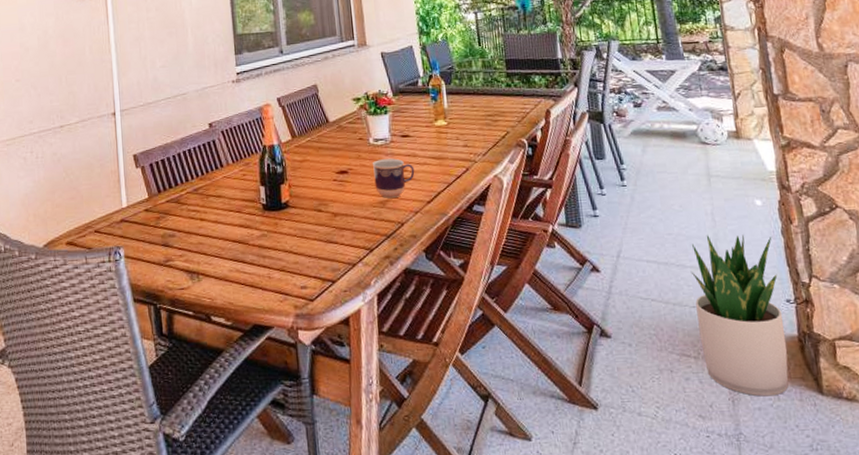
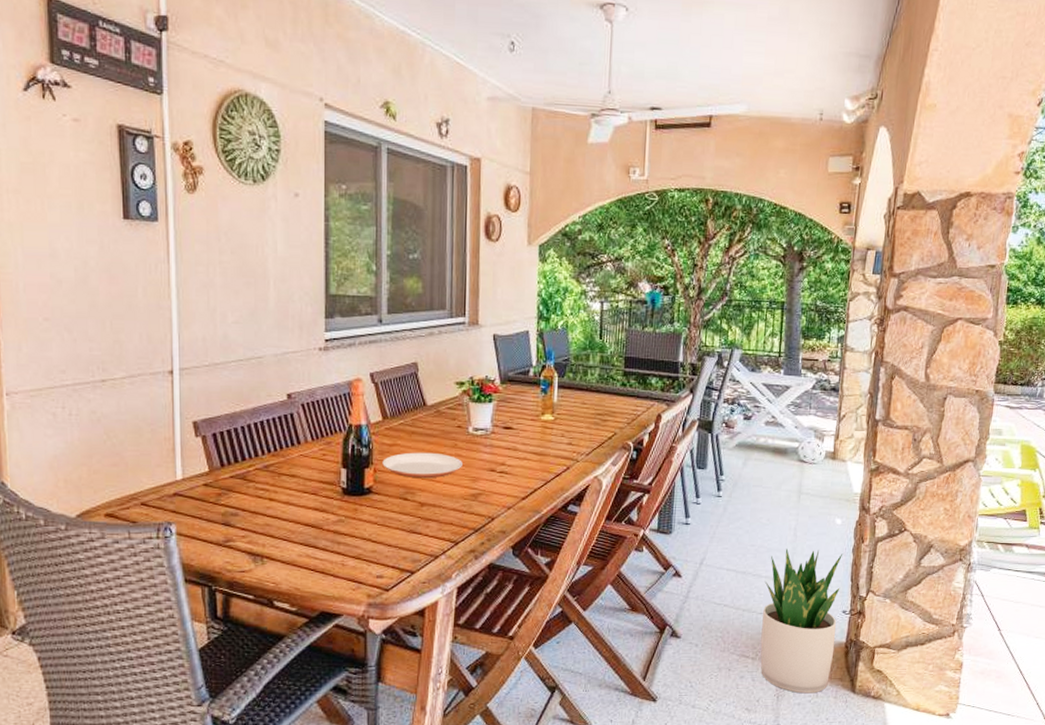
plate: none [295,165,368,190] -> present [382,452,462,479]
cup: present [372,158,415,198] -> none [468,450,513,491]

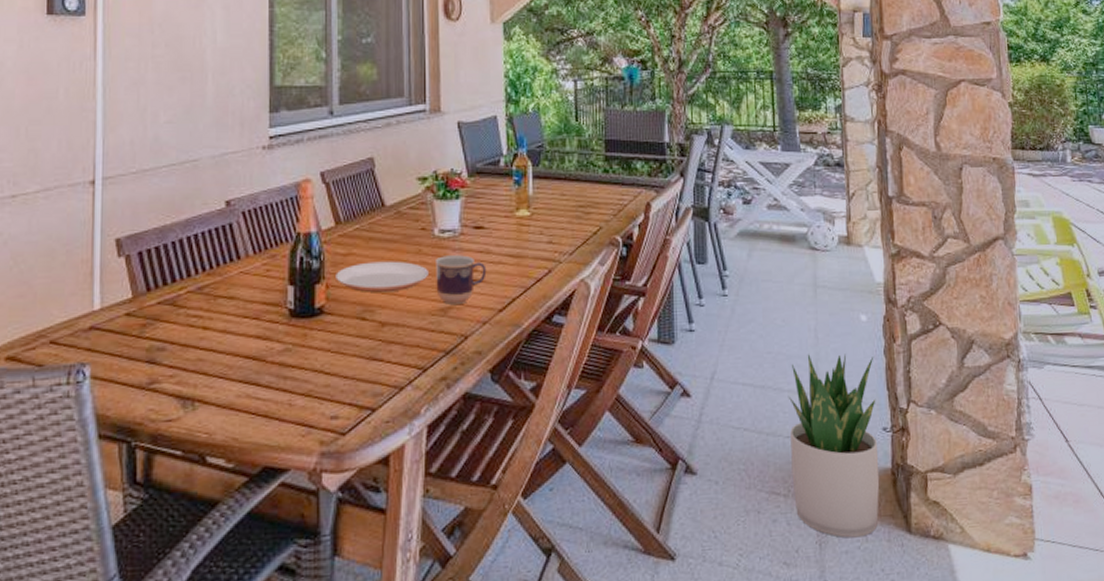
cup: none [468,450,513,491] -> present [434,255,487,304]

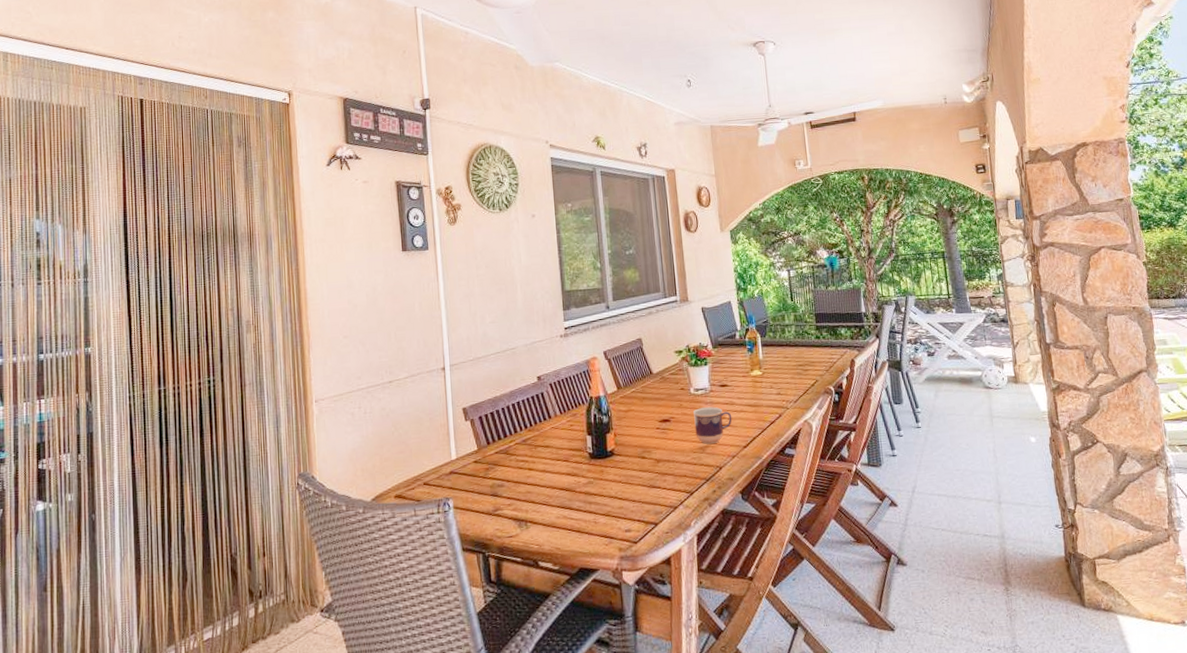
plate: present [336,261,428,293] -> none [620,414,689,438]
planter: present [788,354,880,539] -> none [975,468,1057,612]

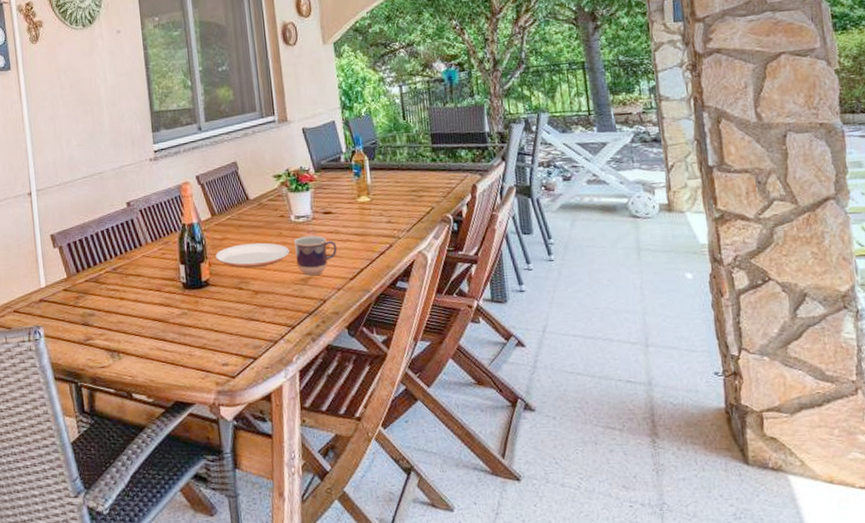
plate: none [620,414,689,438] -> present [215,242,289,268]

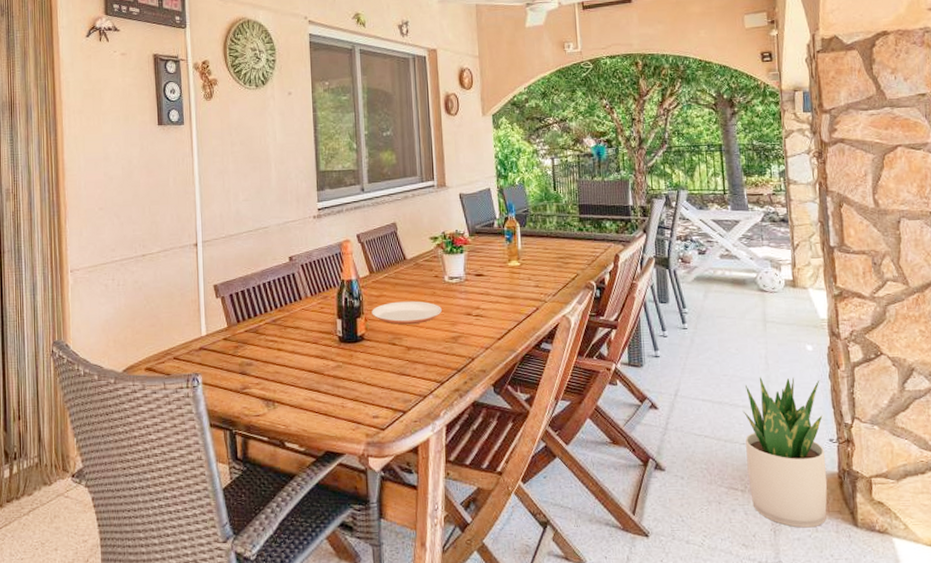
cup: present [293,235,337,275] -> none [446,296,487,334]
planter: none [617,308,715,468] -> present [742,377,828,528]

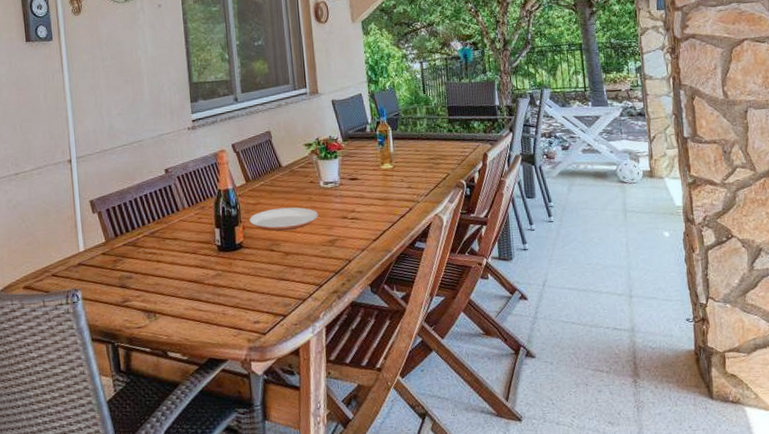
planter: present [742,377,828,528] -> none [606,263,686,404]

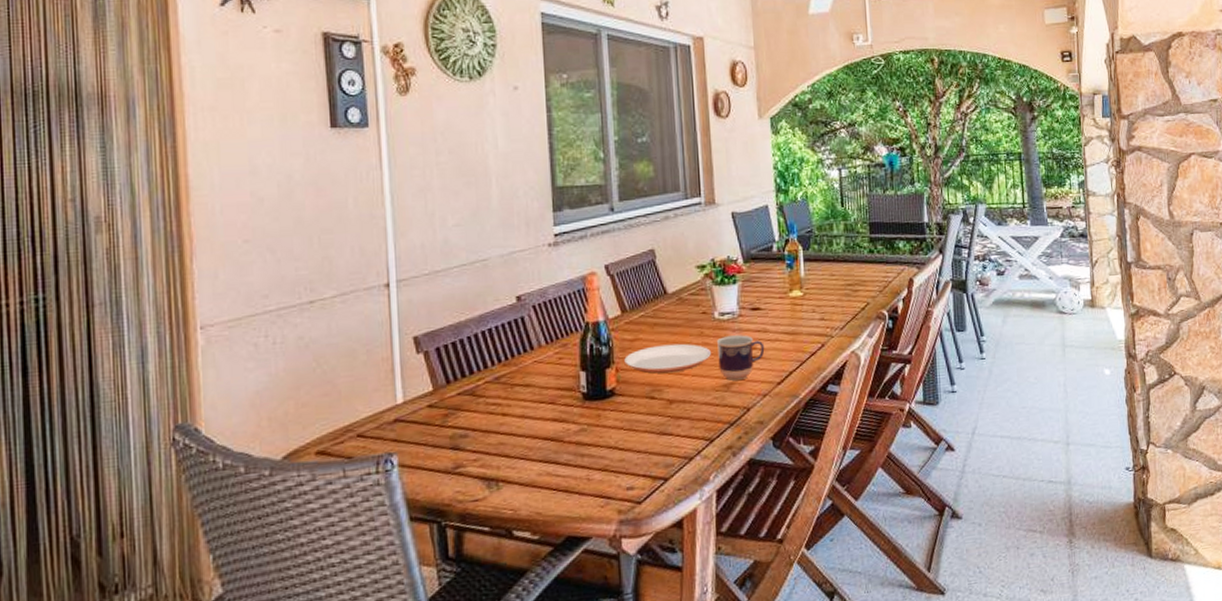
cup: none [322,200,362,237] -> present [716,335,765,381]

